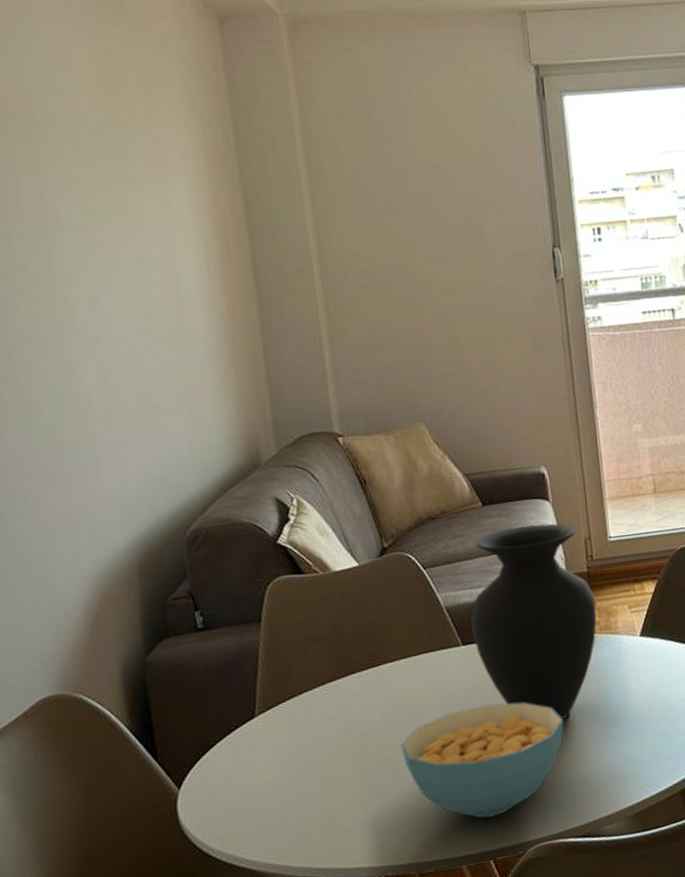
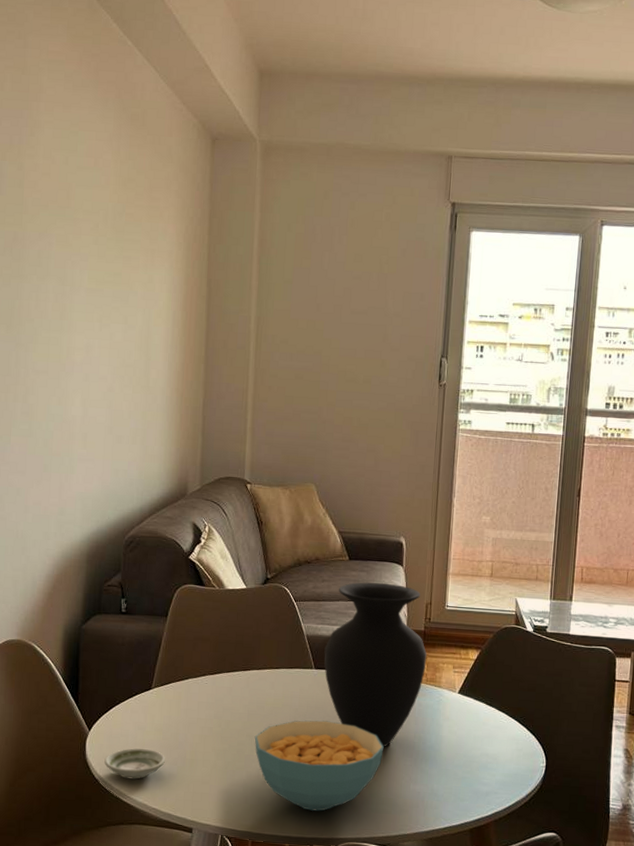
saucer: none [206,792,289,838] -> present [104,748,165,779]

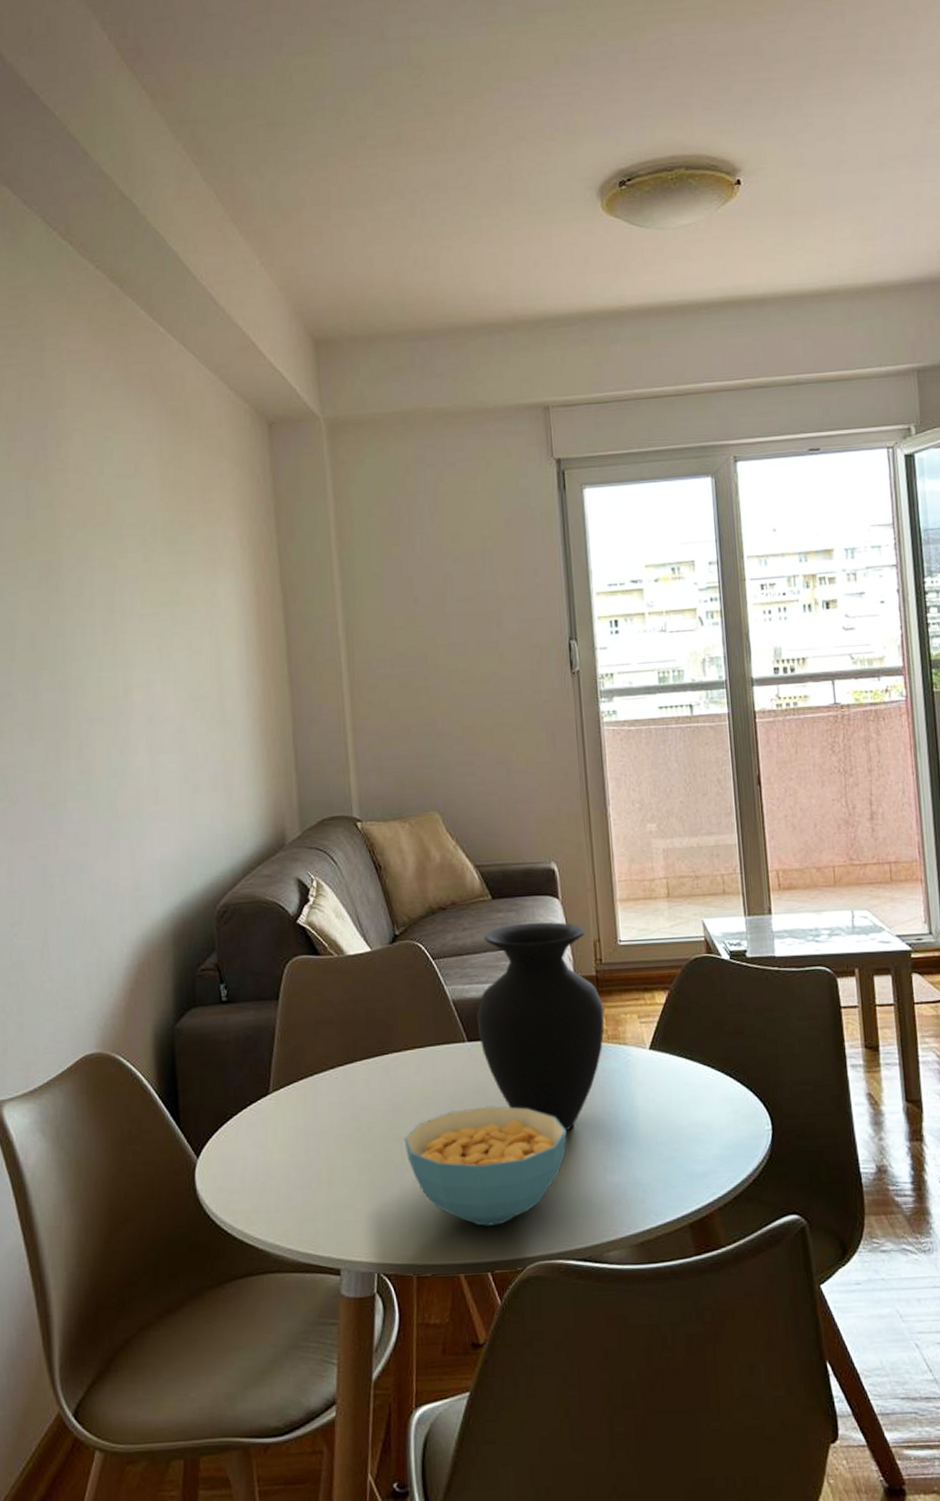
saucer: present [104,748,165,779] -> none [220,1171,296,1215]

